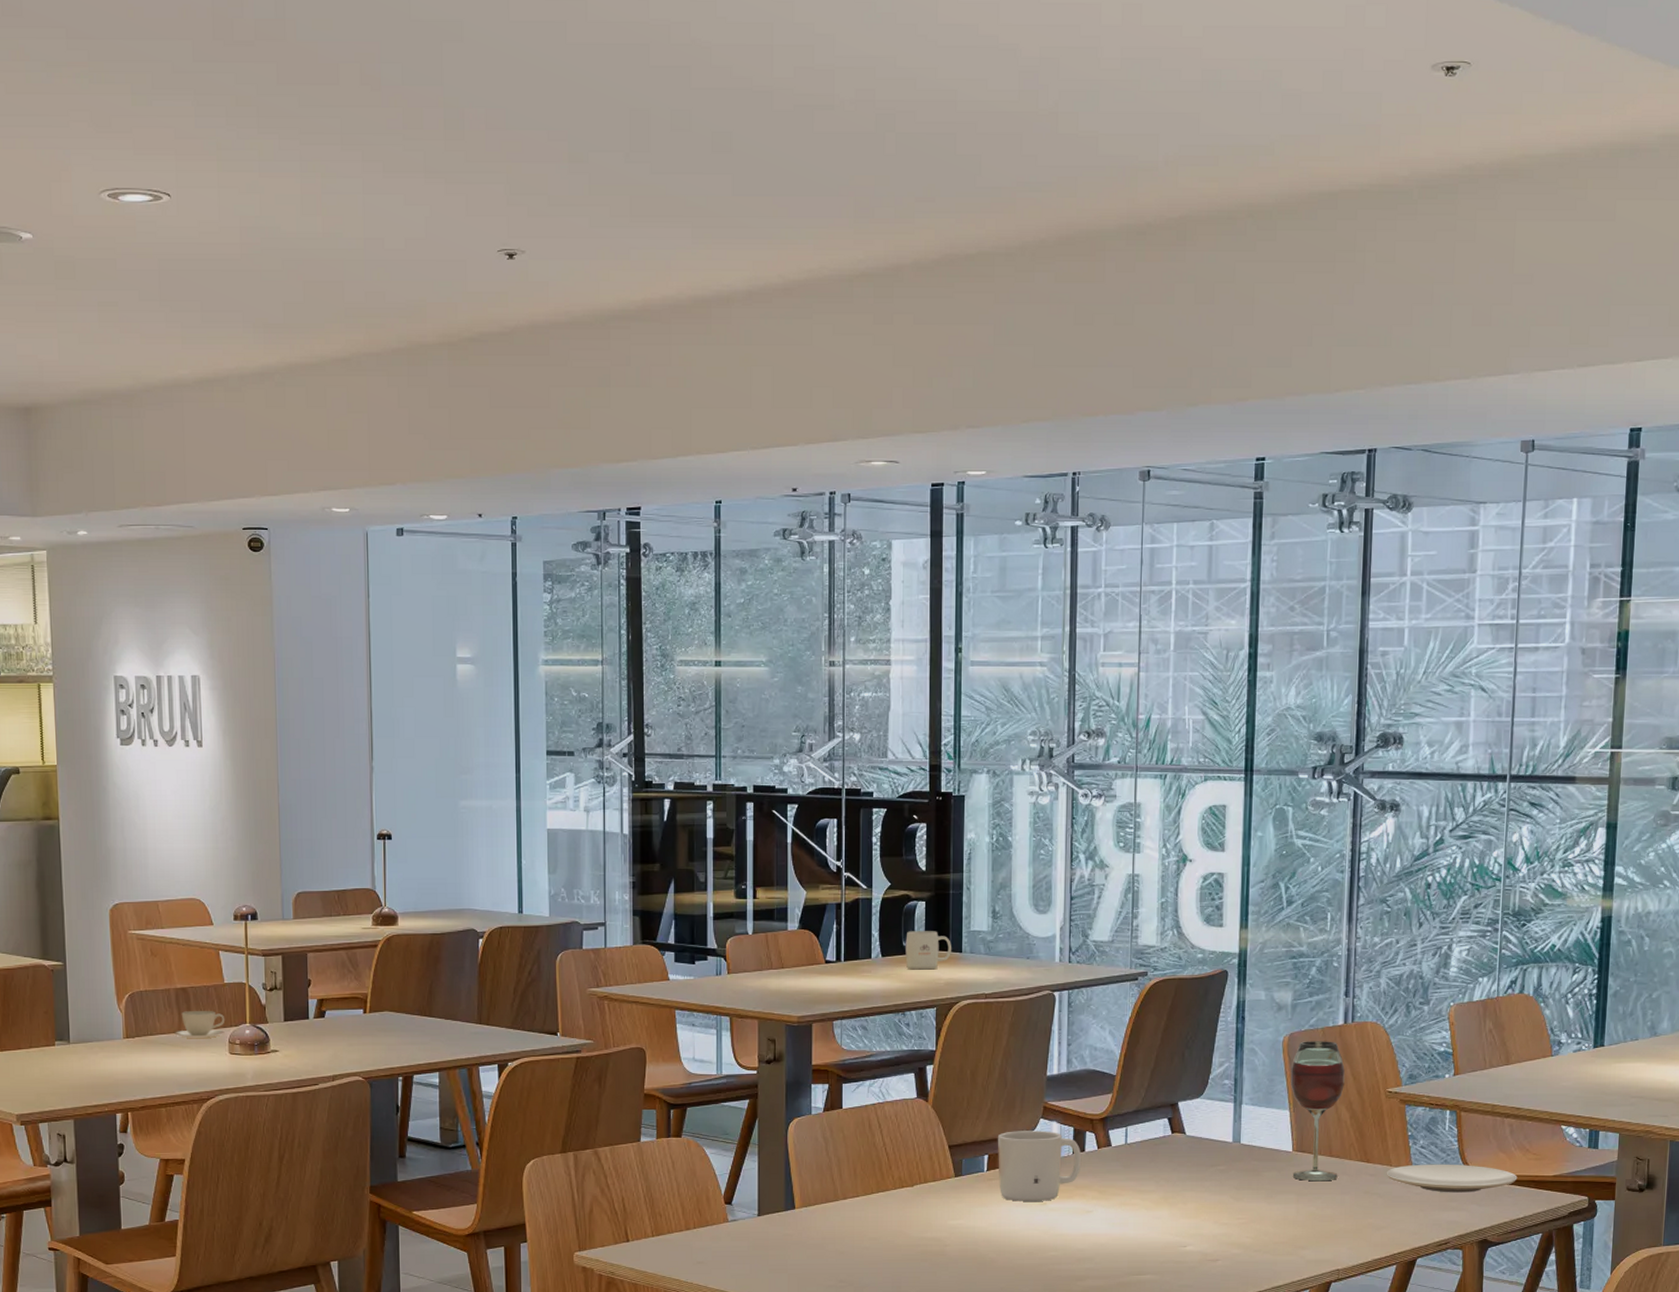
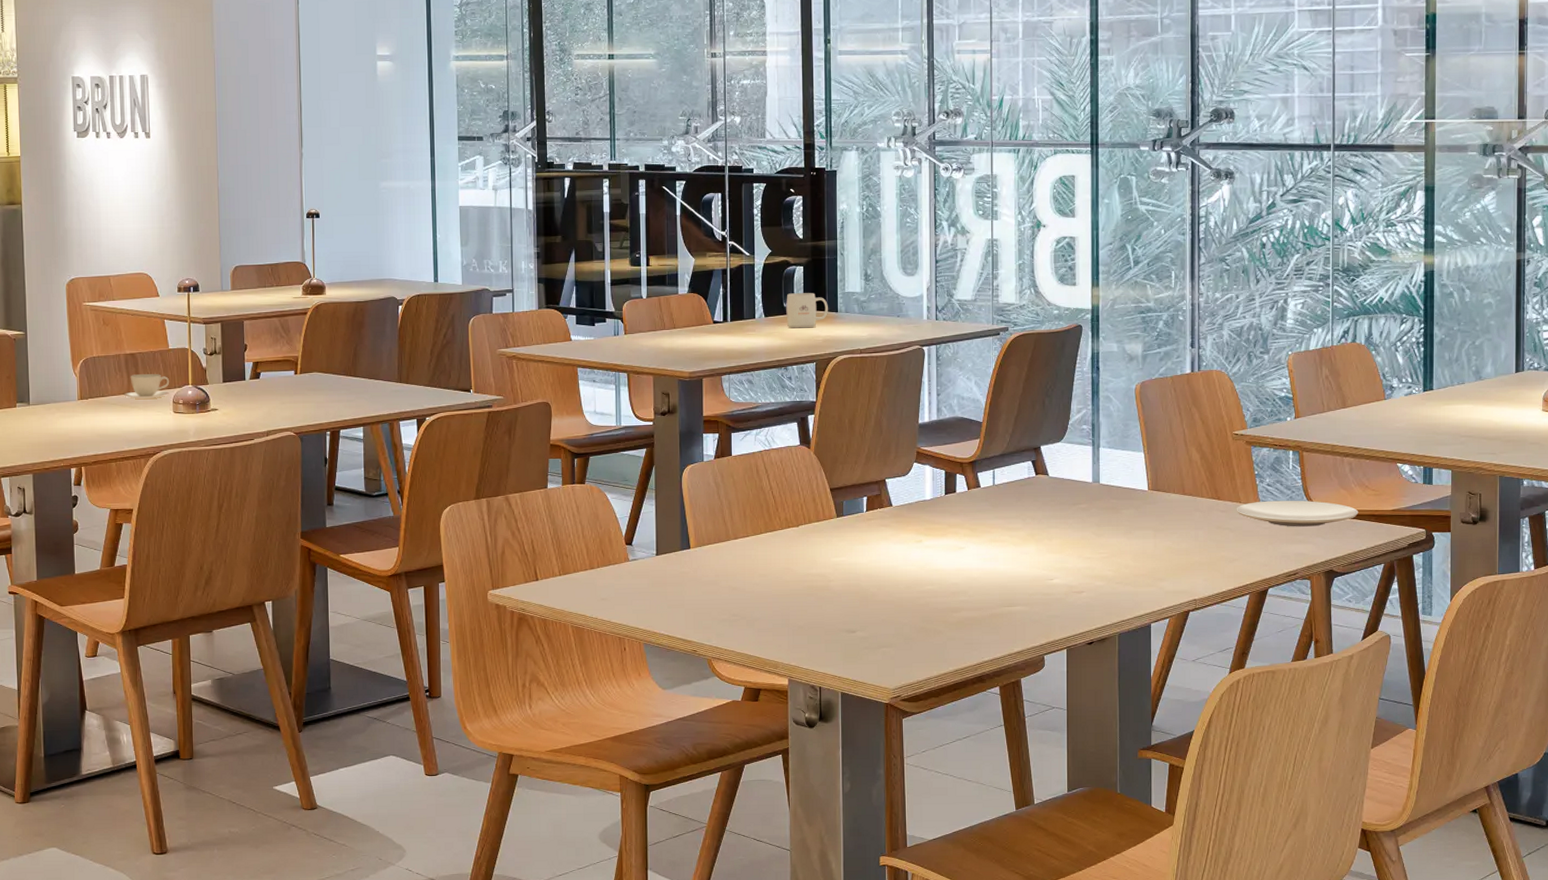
mug: present [997,1130,1082,1201] -> none [875,474,954,539]
wineglass: present [1290,1041,1346,1182] -> none [1143,388,1195,518]

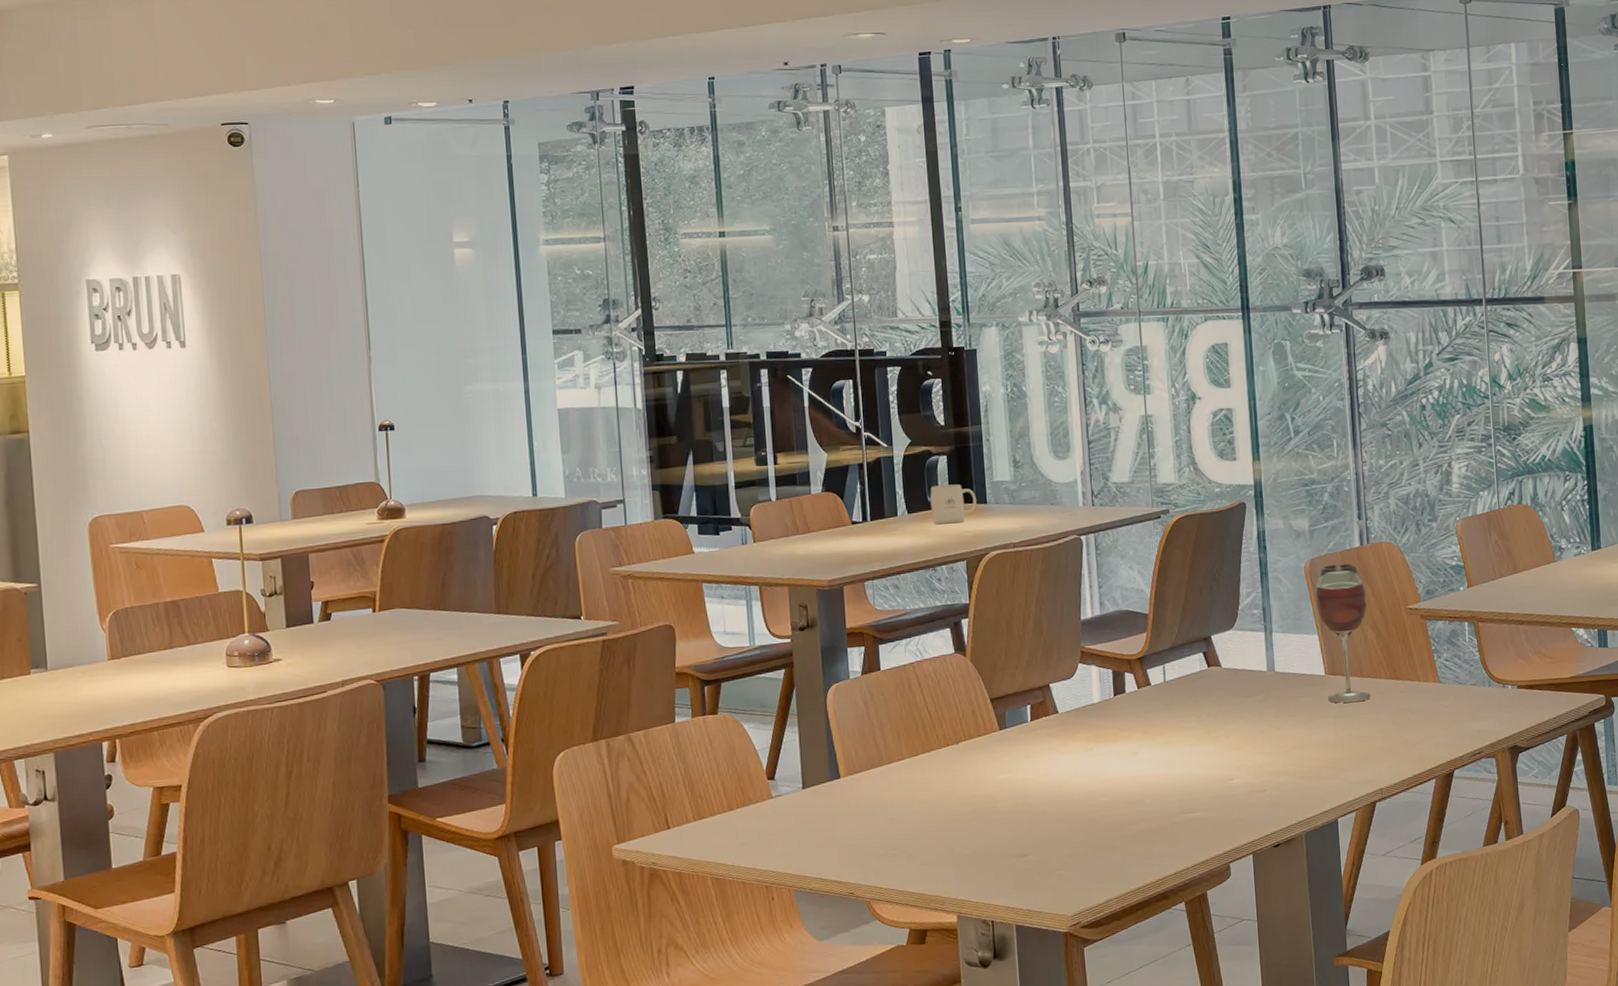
teacup: present [124,373,170,399] -> none [165,623,222,654]
wineglass: none [1143,388,1195,518] -> present [1315,563,1371,703]
plate: present [1236,500,1359,527] -> none [1415,673,1538,703]

